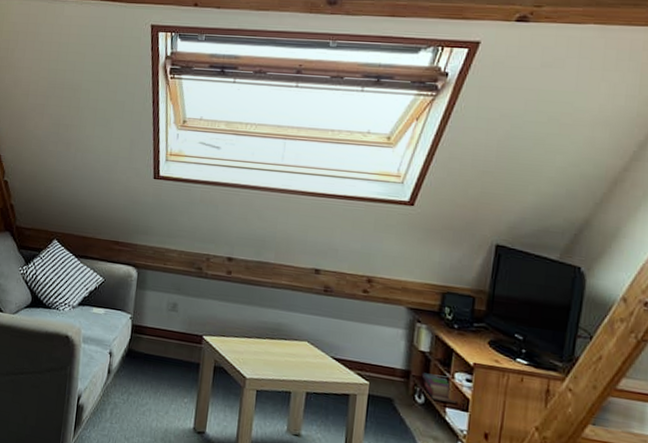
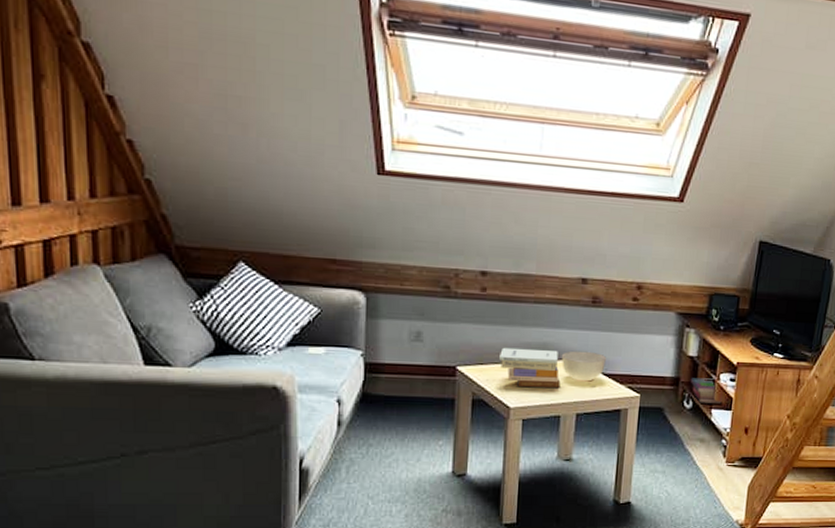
books: none [239,323,293,365] -> present [499,347,561,388]
bowl: none [293,333,336,364] -> present [561,350,606,382]

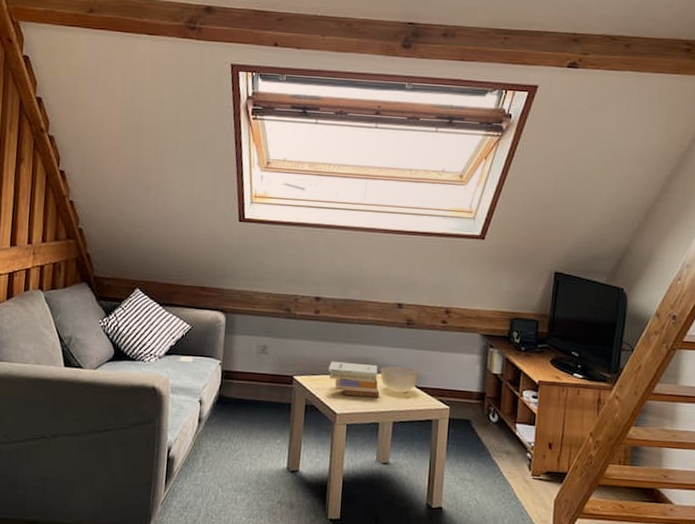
books: present [690,377,722,404] -> none [495,393,526,419]

